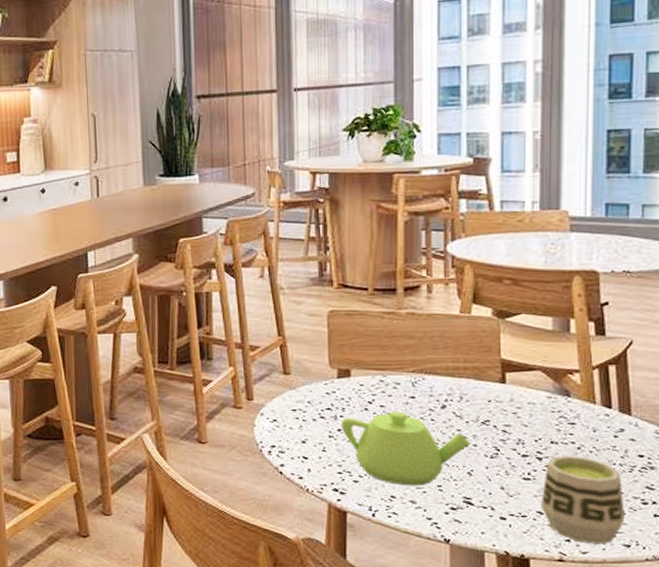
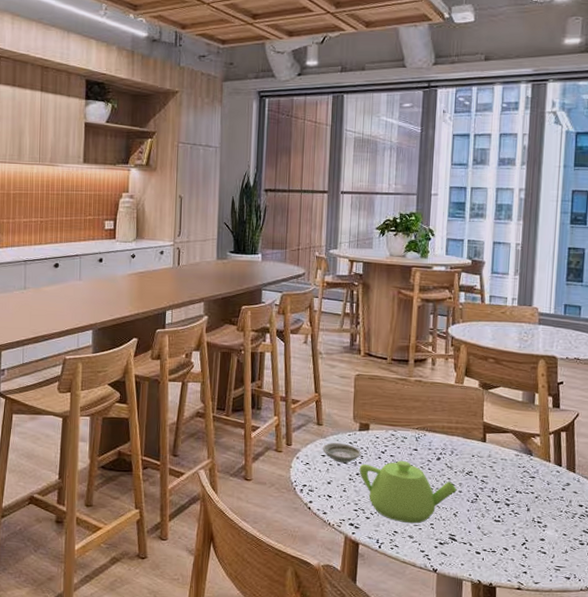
saucer: none [293,394,342,417] -> present [323,443,361,463]
cup: present [540,455,625,544] -> none [506,502,567,576]

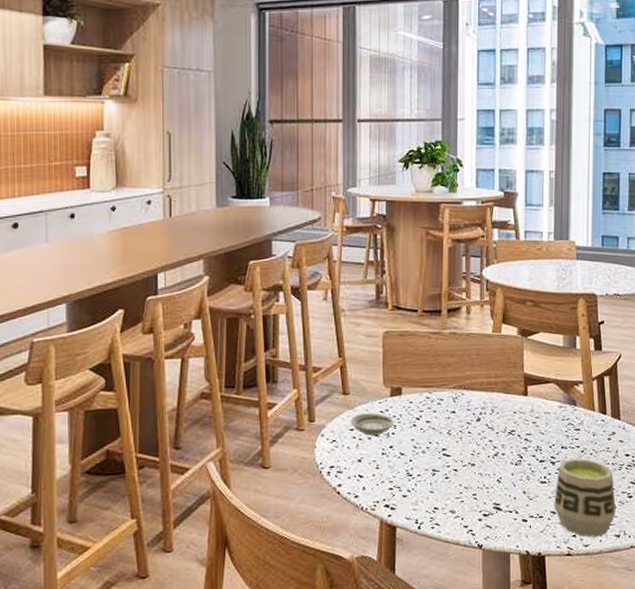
teapot: present [359,460,457,524] -> none [392,425,499,497]
cup: none [506,502,567,576] -> present [553,458,616,537]

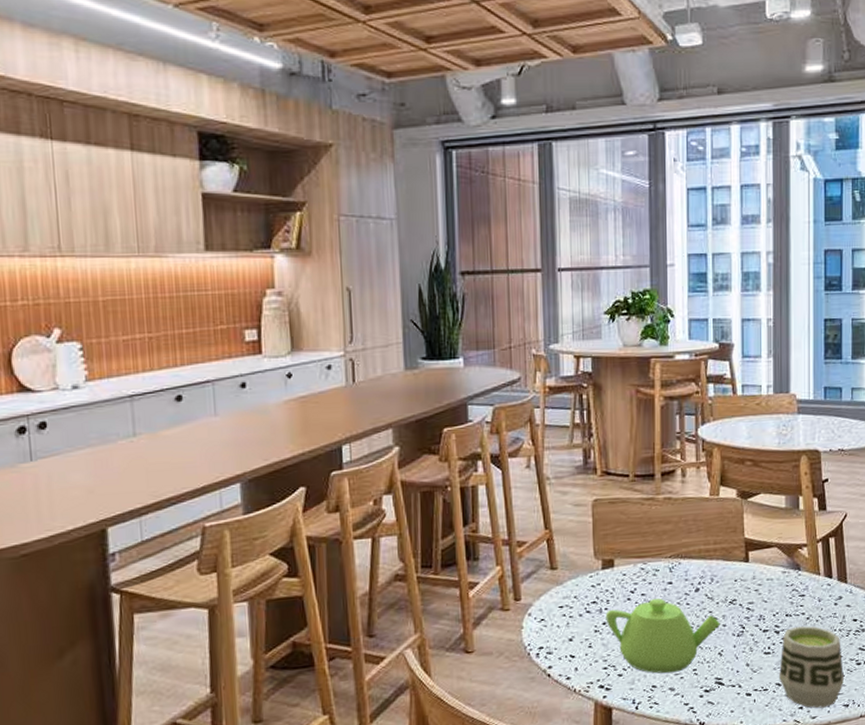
saucer: present [350,413,394,436] -> none [560,587,607,613]
teapot: none [392,425,499,497] -> present [605,598,720,674]

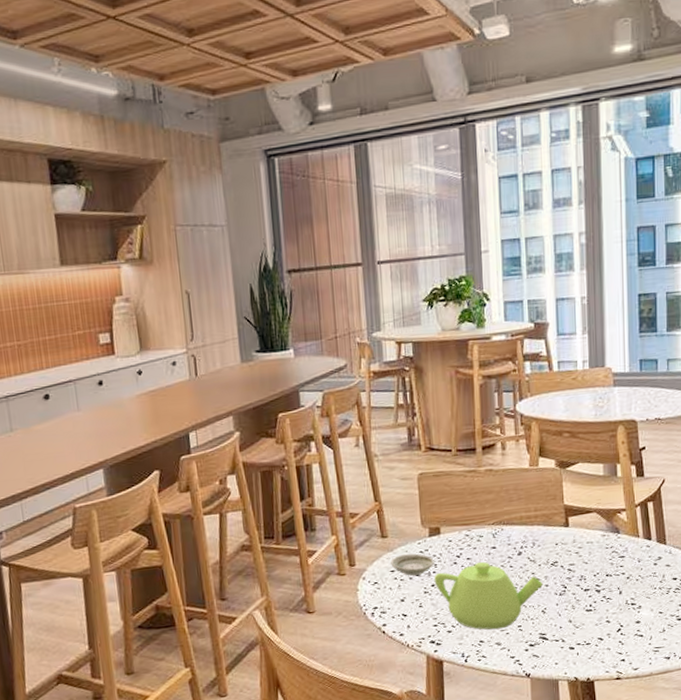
saucer: none [560,587,607,613] -> present [391,553,434,576]
cup: present [778,626,844,709] -> none [600,585,665,661]

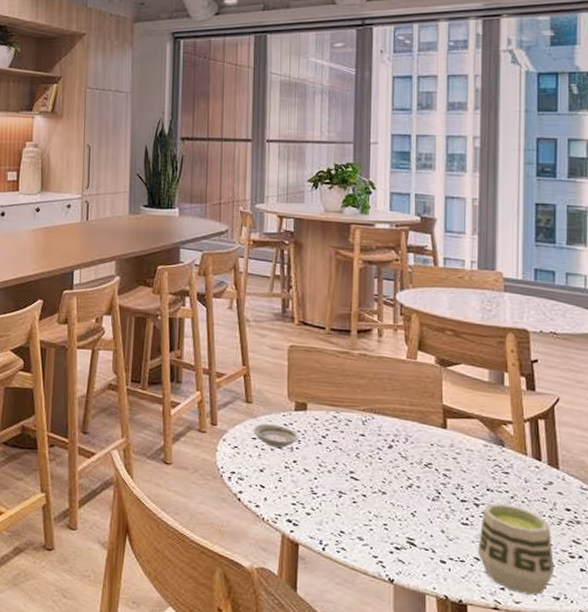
teapot: present [434,561,543,630] -> none [296,447,414,523]
cup: none [600,585,665,661] -> present [477,503,554,595]

